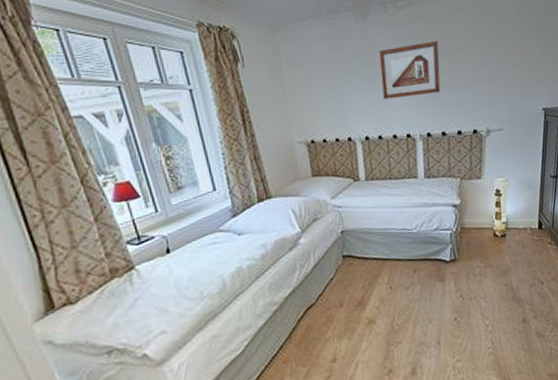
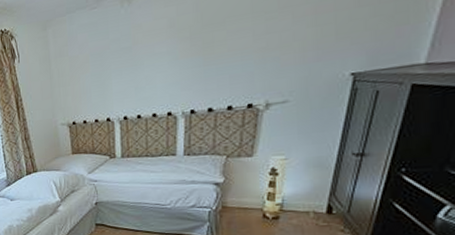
picture frame: present [379,41,441,99] -> none [143,12,212,79]

